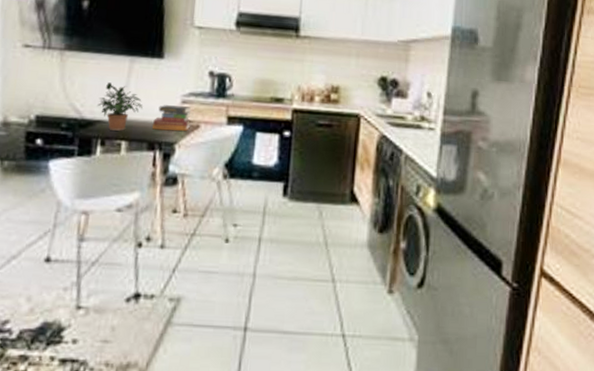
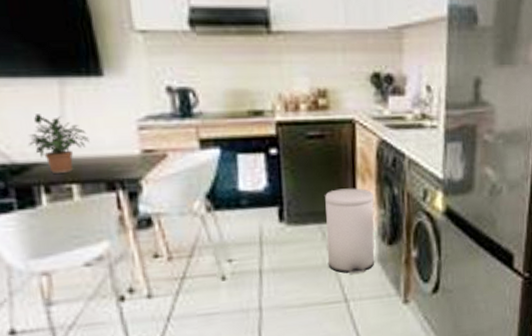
books: present [152,105,192,132] -> none [107,133,155,166]
pedal bin: none [321,174,370,257] -> present [325,188,375,275]

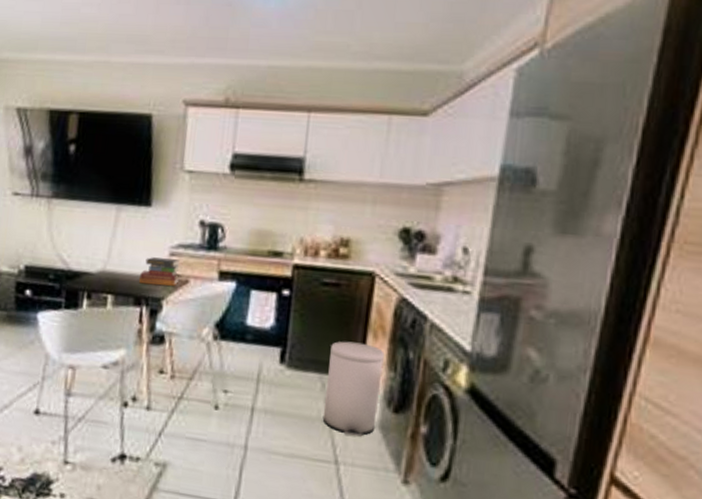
potted plant: present [29,114,89,173] -> none [84,232,129,284]
books: none [107,133,155,166] -> present [139,257,180,286]

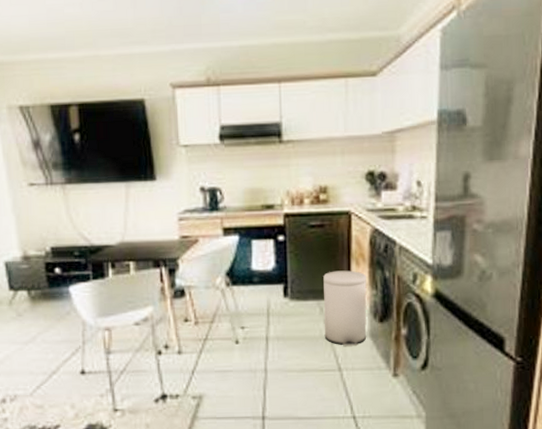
books: present [139,257,180,286] -> none [155,223,189,248]

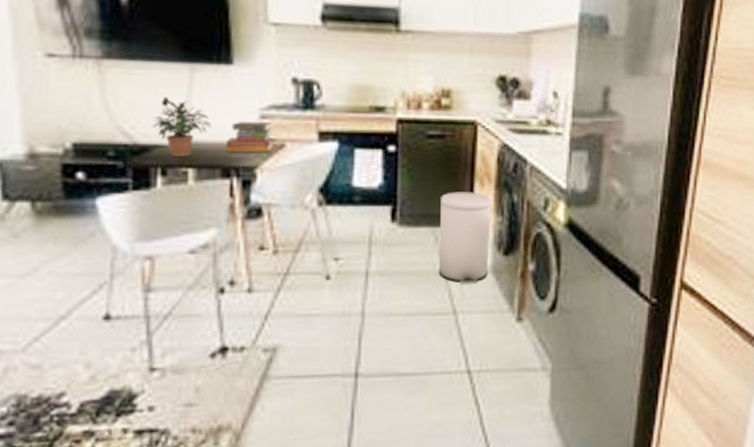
potted plant: none [103,209,144,253] -> present [153,97,211,156]
books: none [155,223,189,248] -> present [226,122,273,153]

